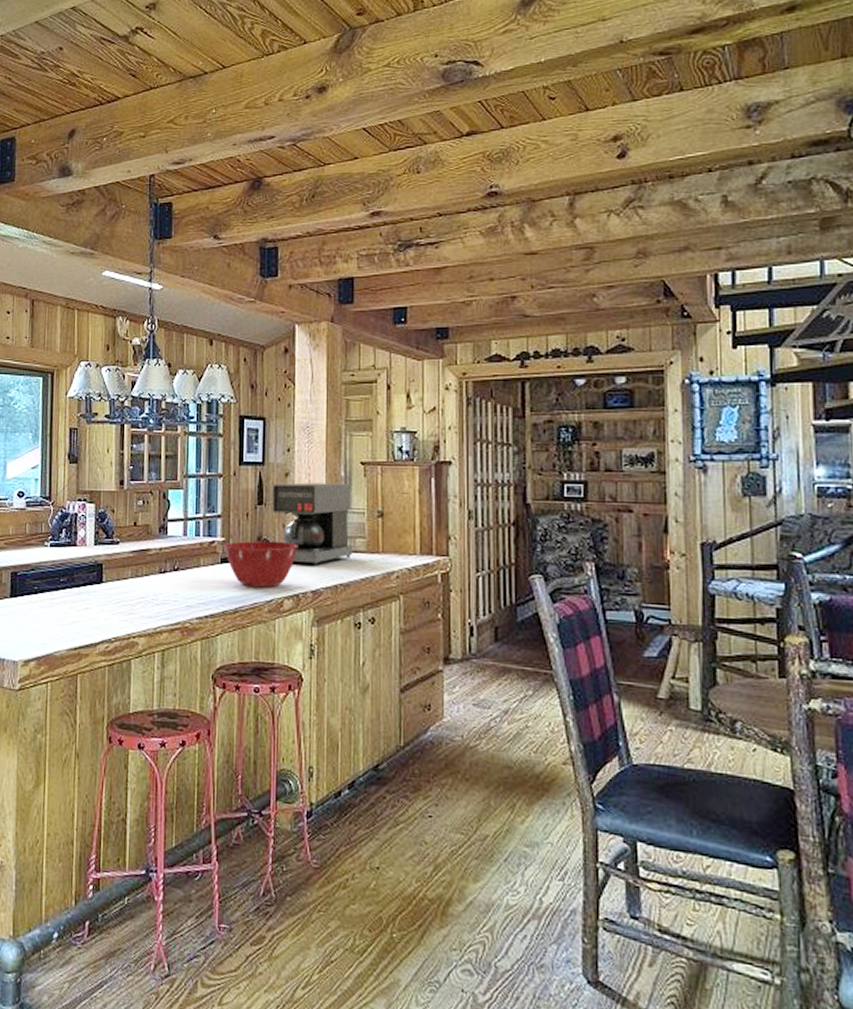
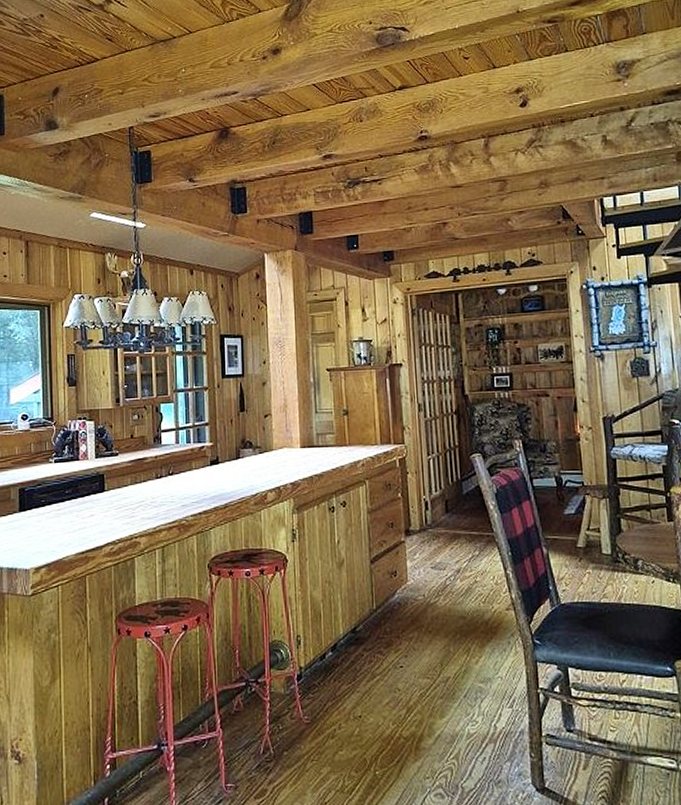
mixing bowl: present [224,540,298,588] -> none [212,442,277,484]
coffee maker: present [272,482,354,566] -> none [252,388,325,461]

